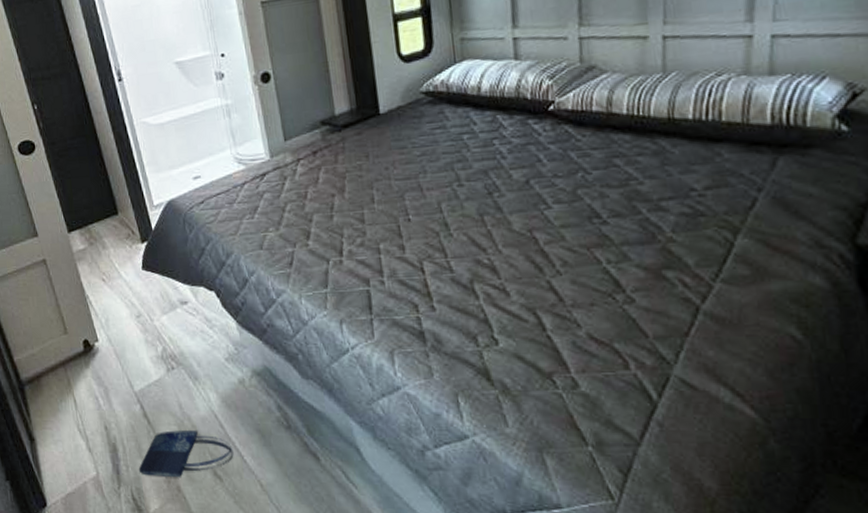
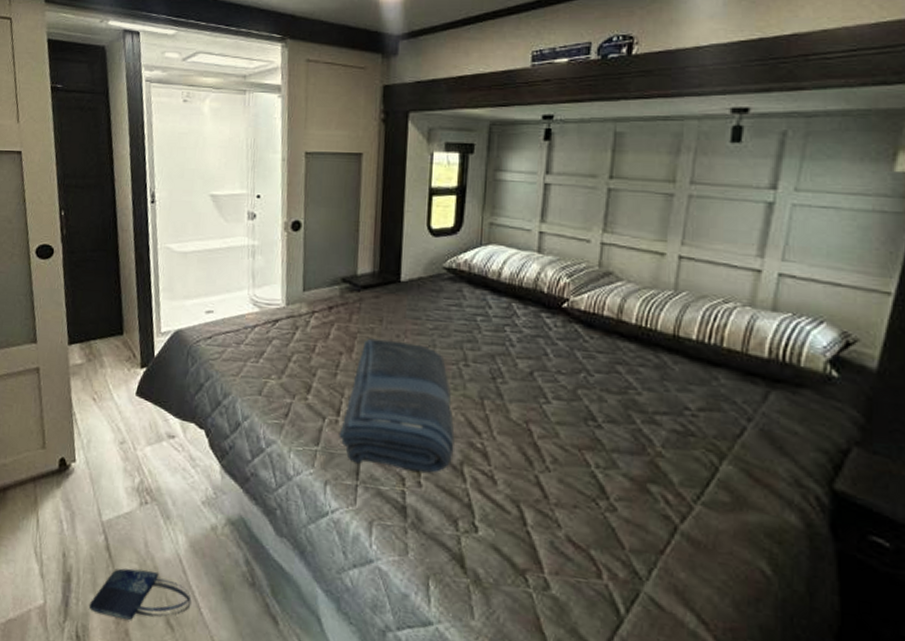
towel: none [345,173,462,298] -> present [339,338,455,473]

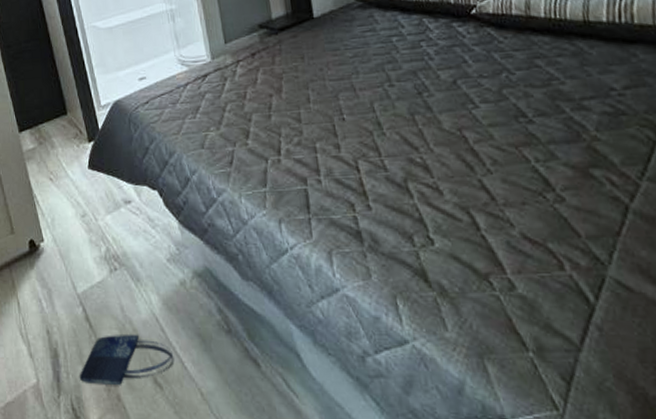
towel: present [339,338,455,473] -> none [283,74,396,197]

